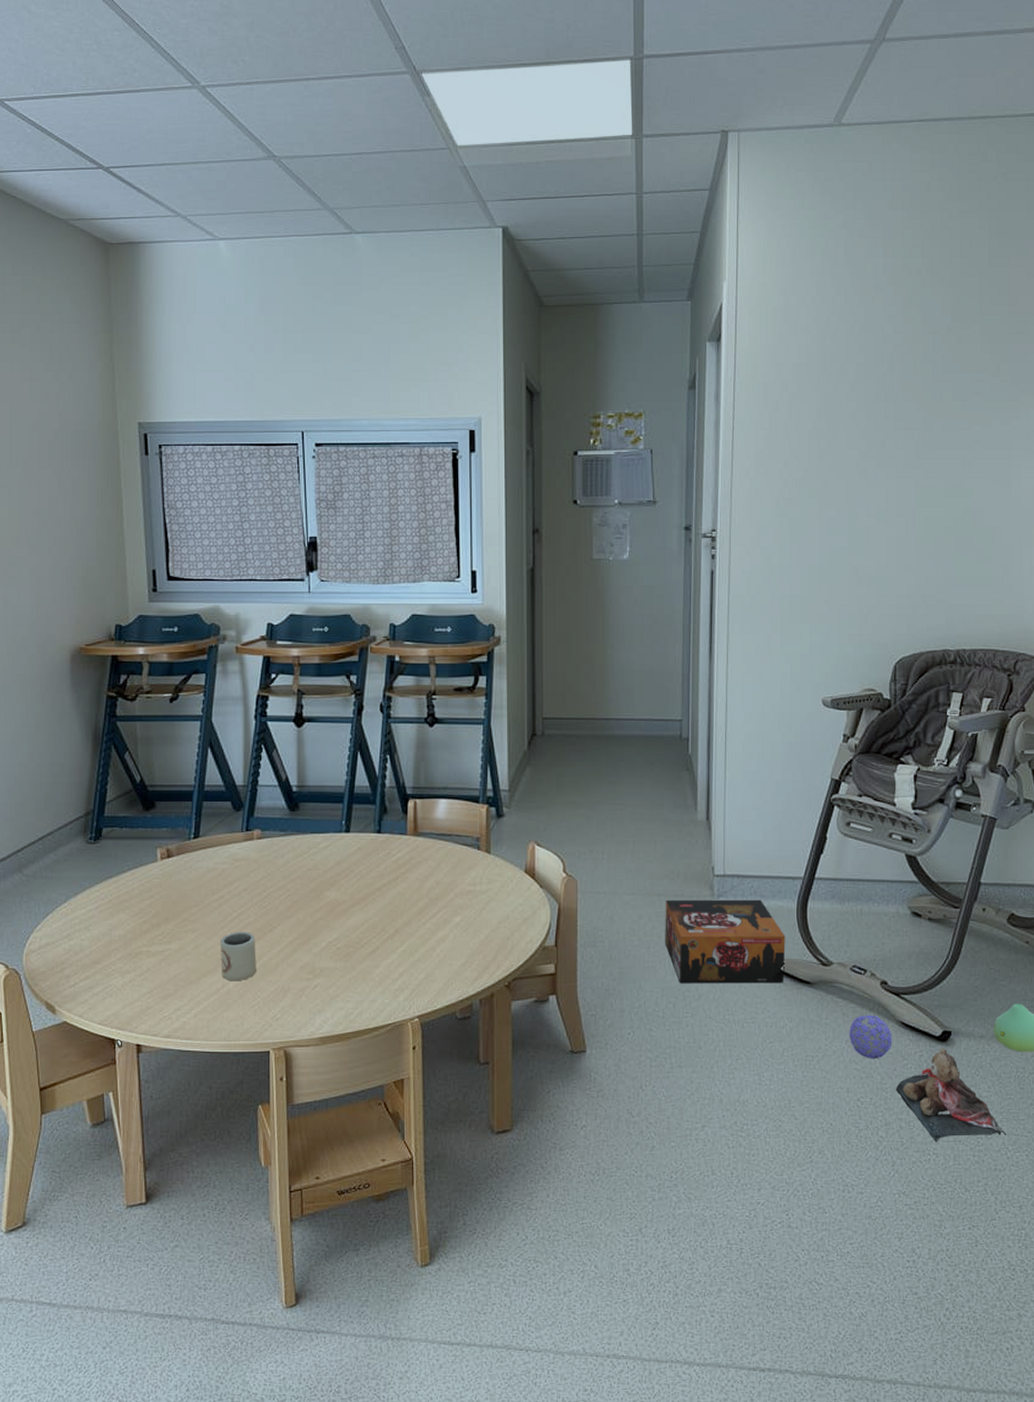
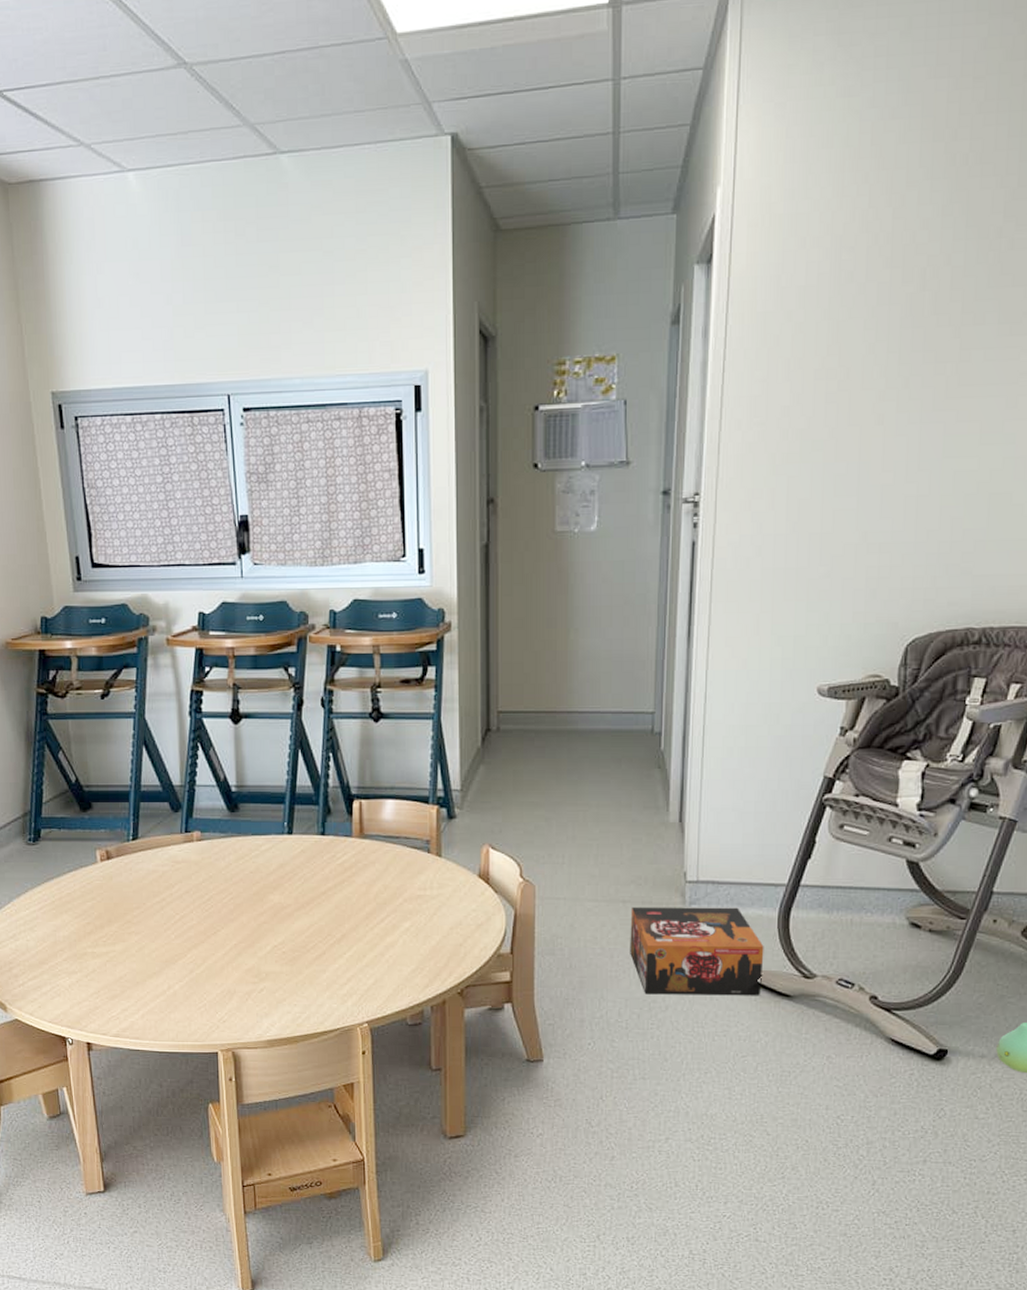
cup: present [219,932,257,982] -> none [163,934,202,984]
ball: present [849,1014,892,1059] -> none [831,1030,880,1077]
teddy bear: present [895,1048,1007,1142] -> none [880,1067,1004,1162]

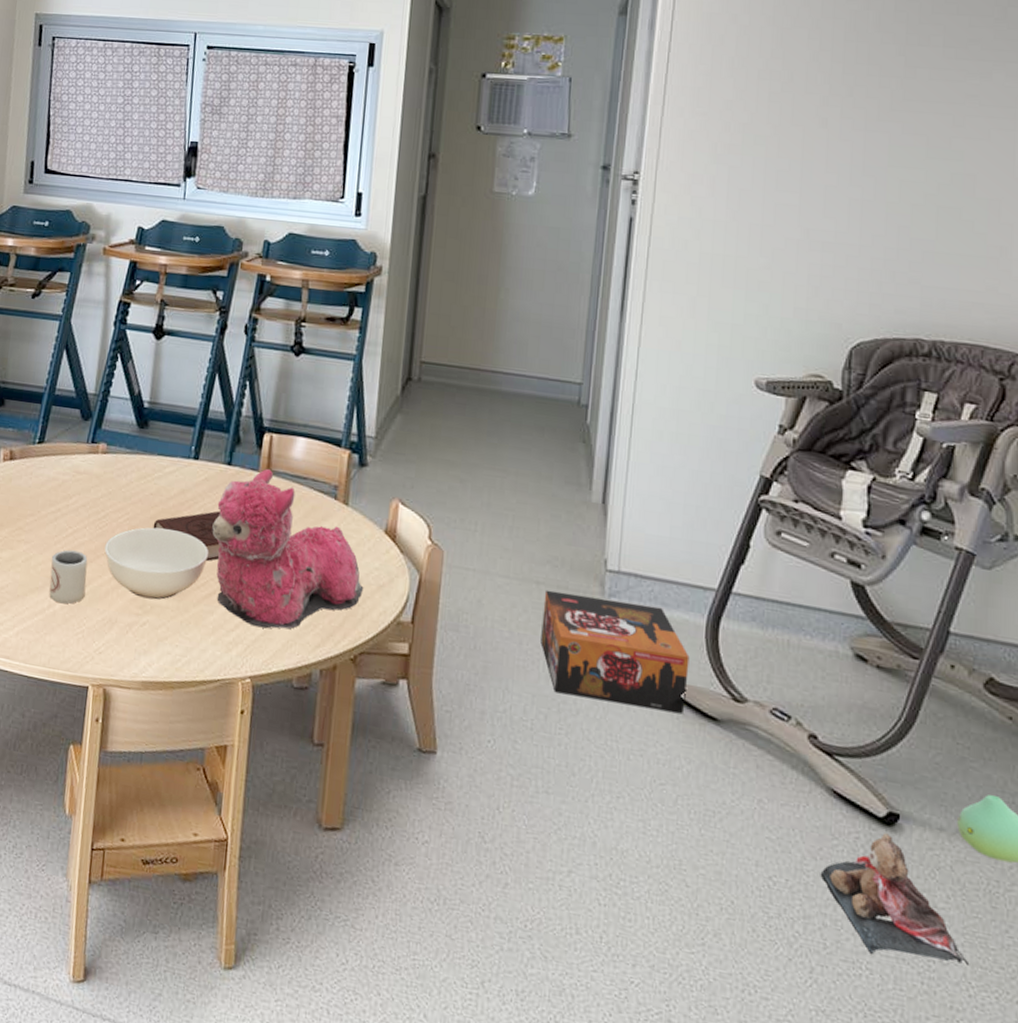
cup: none [163,934,202,984] -> present [49,549,88,604]
bowl: none [214,902,315,968] -> present [104,527,209,600]
book: none [257,879,325,926] -> present [153,511,221,561]
stuffed animal: none [314,834,464,978] -> present [212,469,364,629]
teddy bear: none [880,1067,1004,1162] -> present [820,833,970,965]

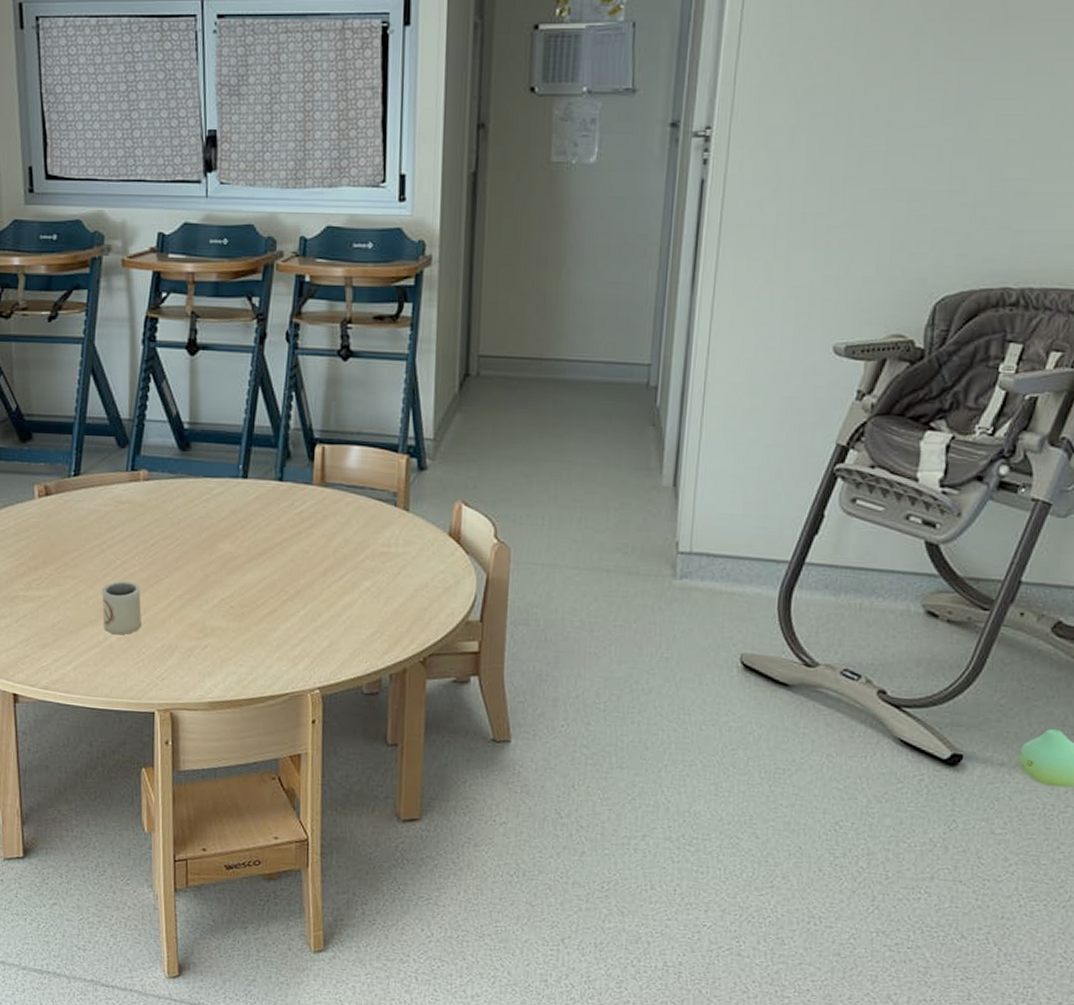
bowl: present [104,527,209,600] -> none [157,551,267,623]
book: present [153,511,221,561] -> none [205,528,279,580]
stuffed animal: present [212,469,364,629] -> none [268,482,430,640]
fireworks box: present [541,590,690,715] -> none [612,577,762,684]
teddy bear: present [820,833,970,965] -> none [884,773,1022,880]

